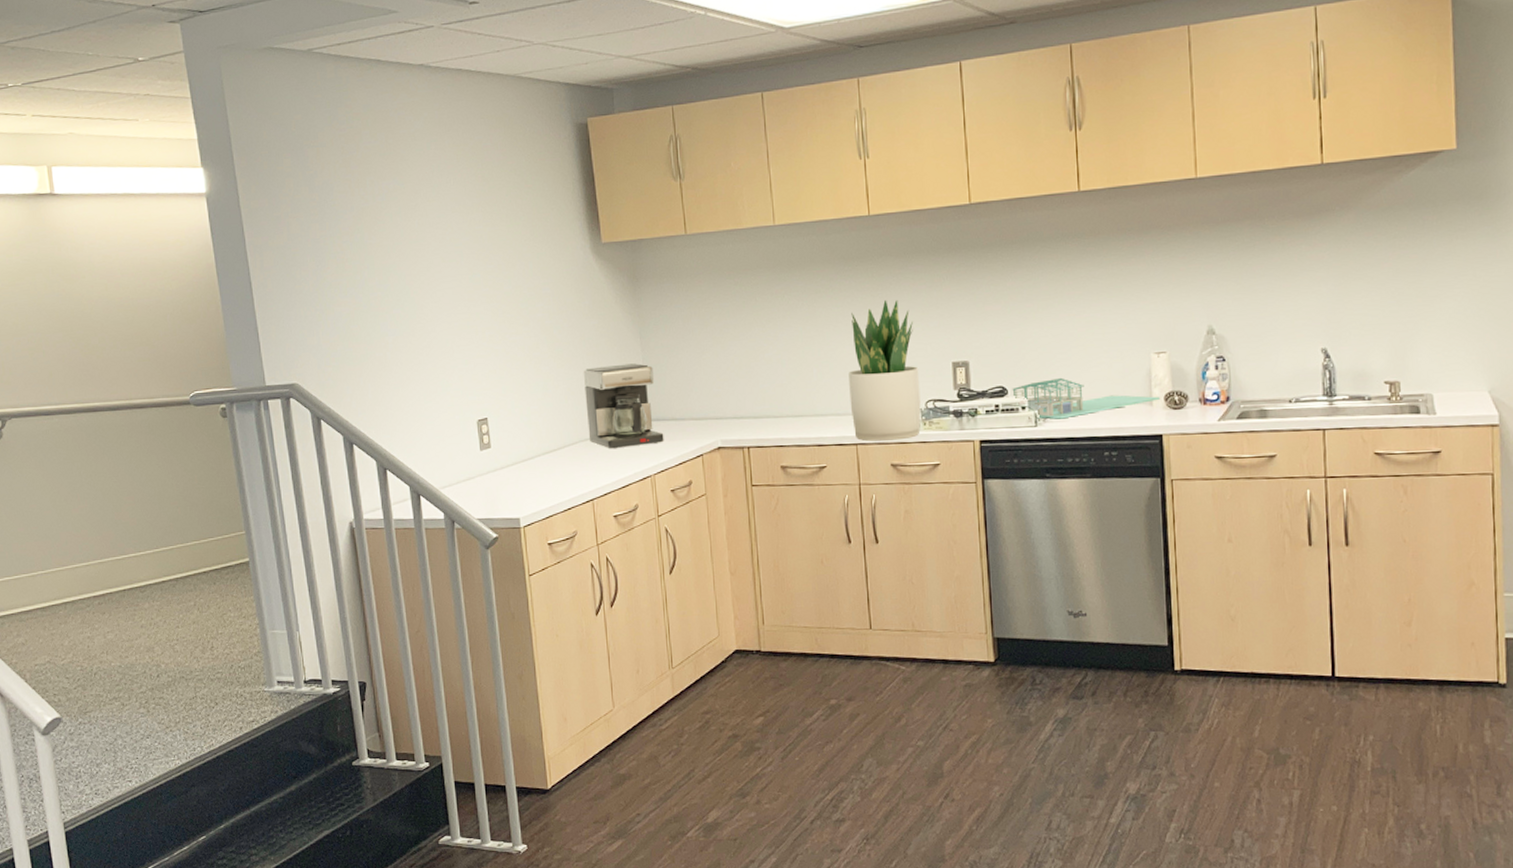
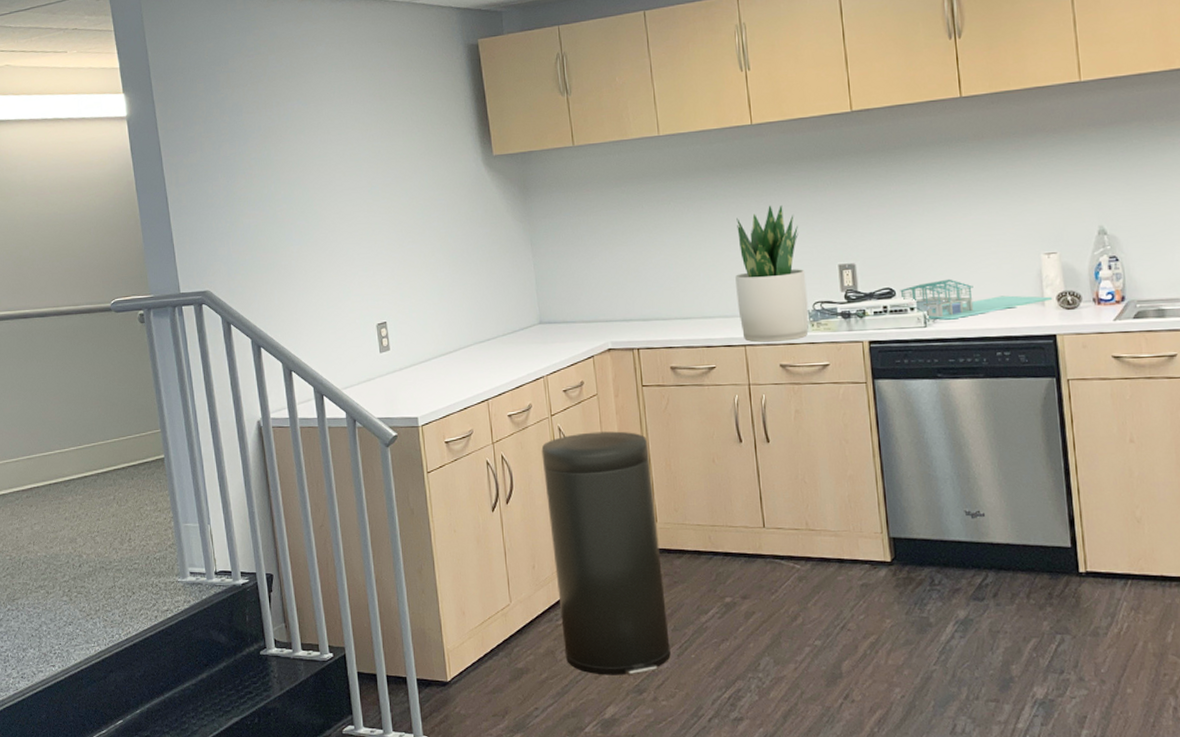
coffee maker: present [583,363,664,449] -> none [477,269,556,351]
pedal bin: none [647,532,775,780] -> present [541,431,671,675]

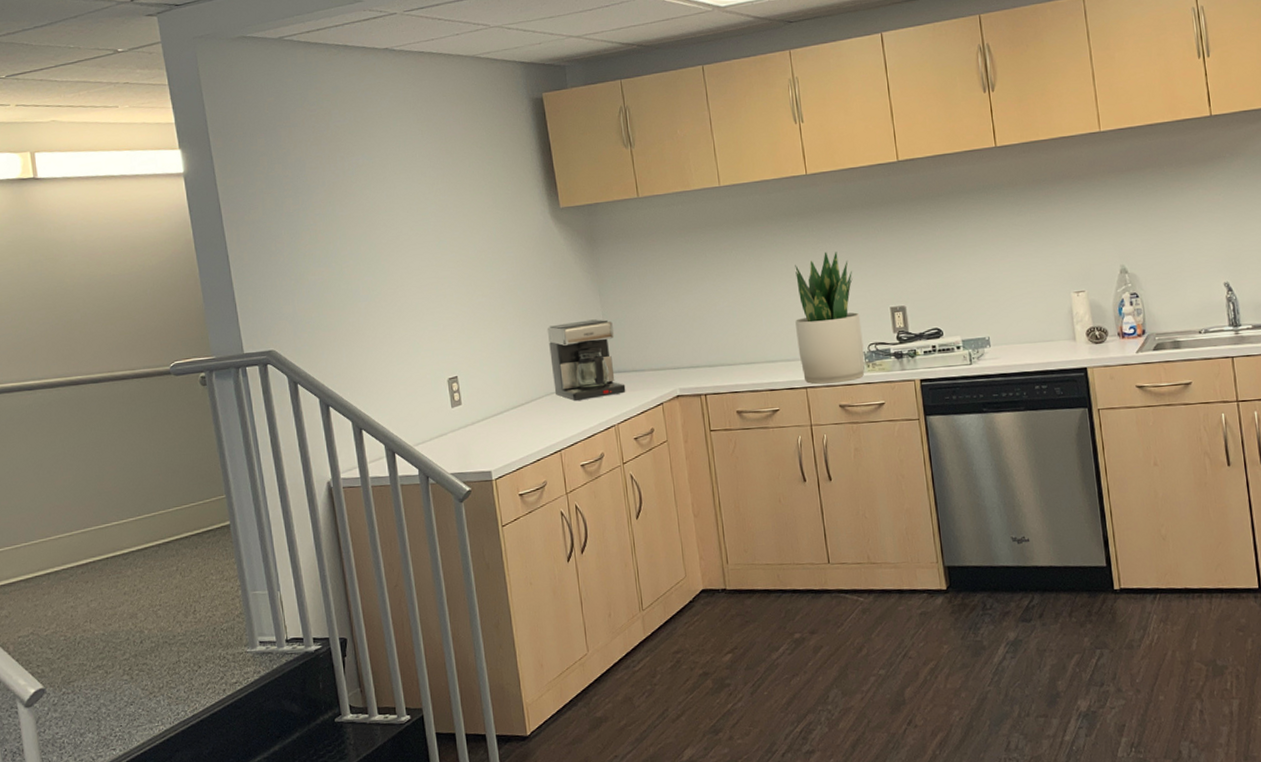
coffee maker: none [477,269,556,351] -> present [547,319,626,402]
pedal bin: present [541,431,671,675] -> none [614,476,744,718]
architectural model: present [900,279,1053,320] -> none [947,318,1083,357]

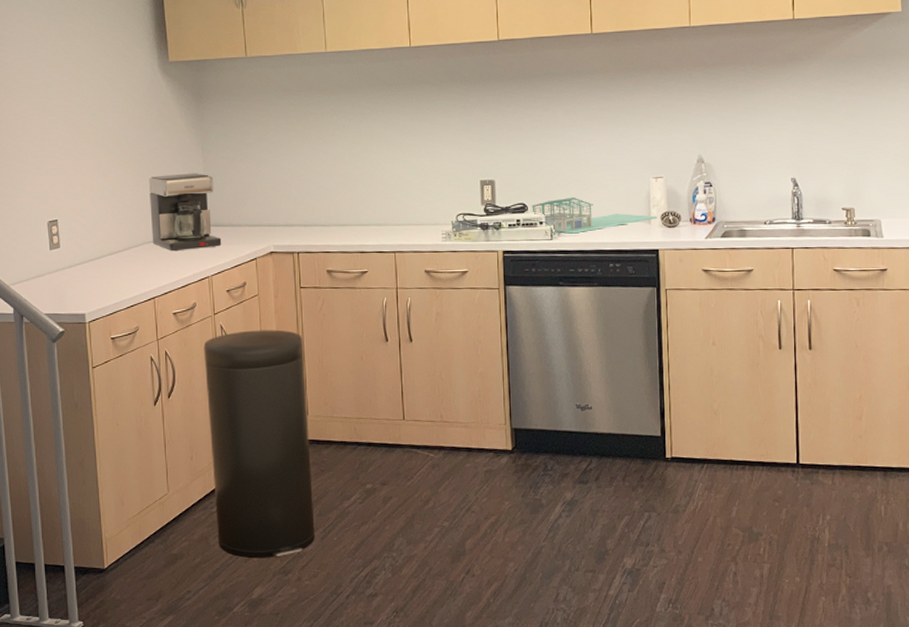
pedal bin: none [614,476,744,718] -> present [203,330,315,559]
planter: present [795,251,865,385] -> none [389,123,452,250]
architectural model: none [947,318,1083,357] -> present [531,197,658,234]

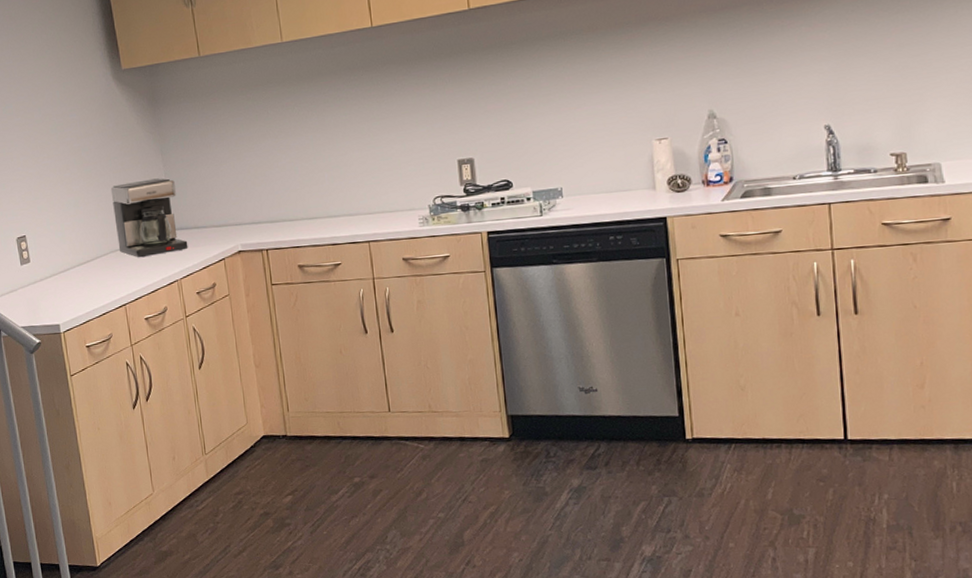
pedal bin: present [203,330,315,559] -> none [177,328,304,554]
architectural model: present [531,197,658,234] -> none [517,168,664,208]

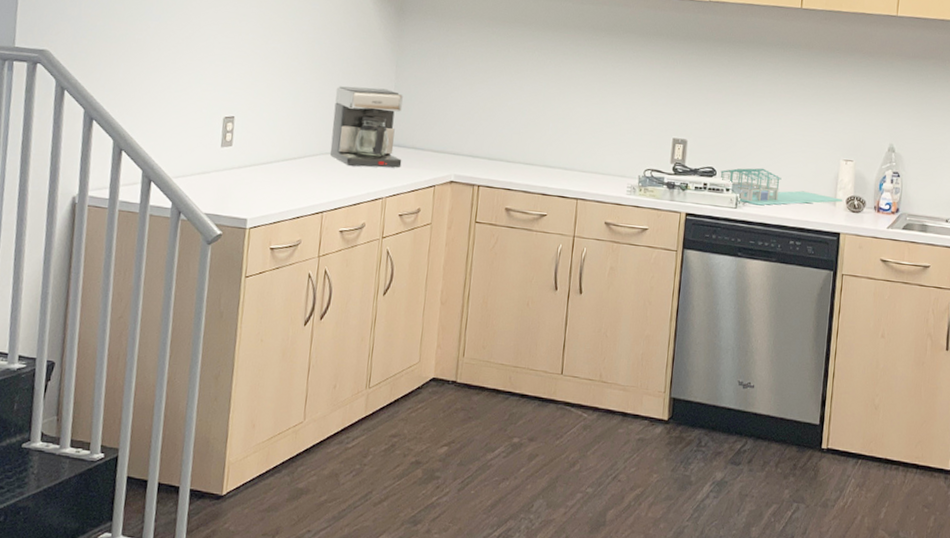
architectural model: none [517,168,664,208] -> present [720,168,843,206]

